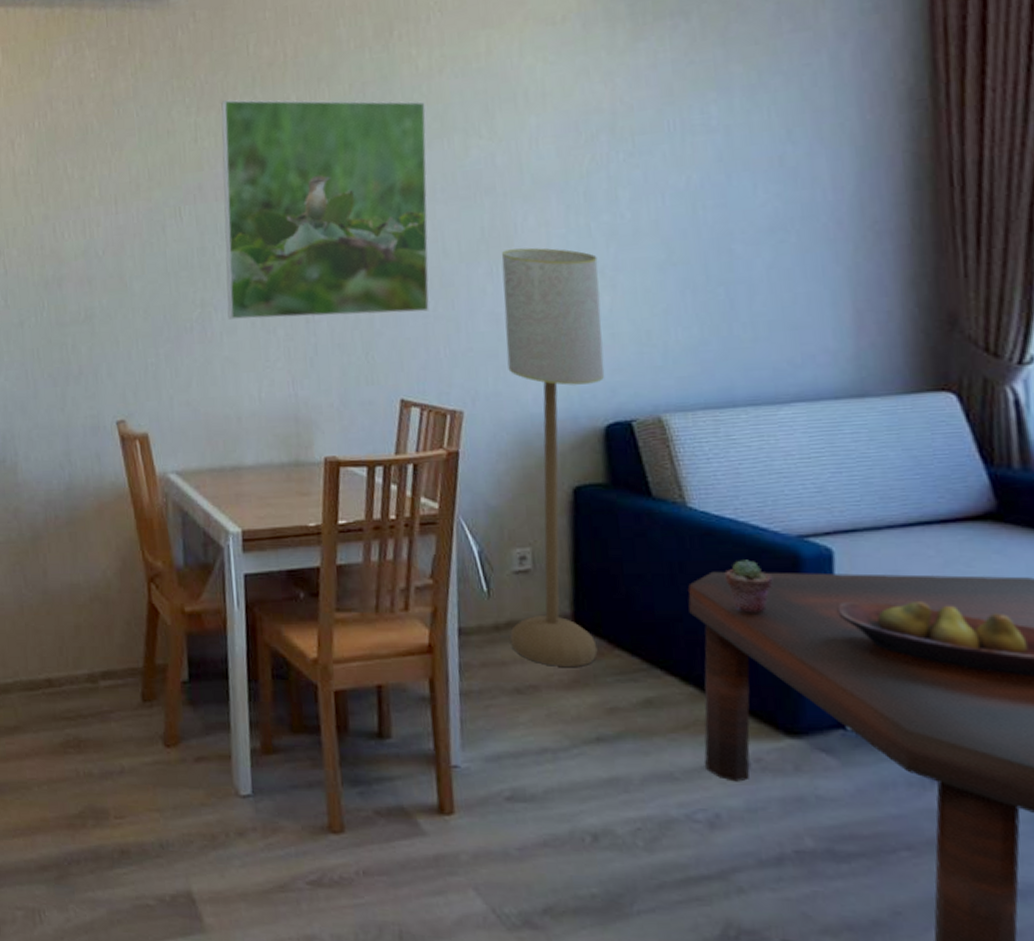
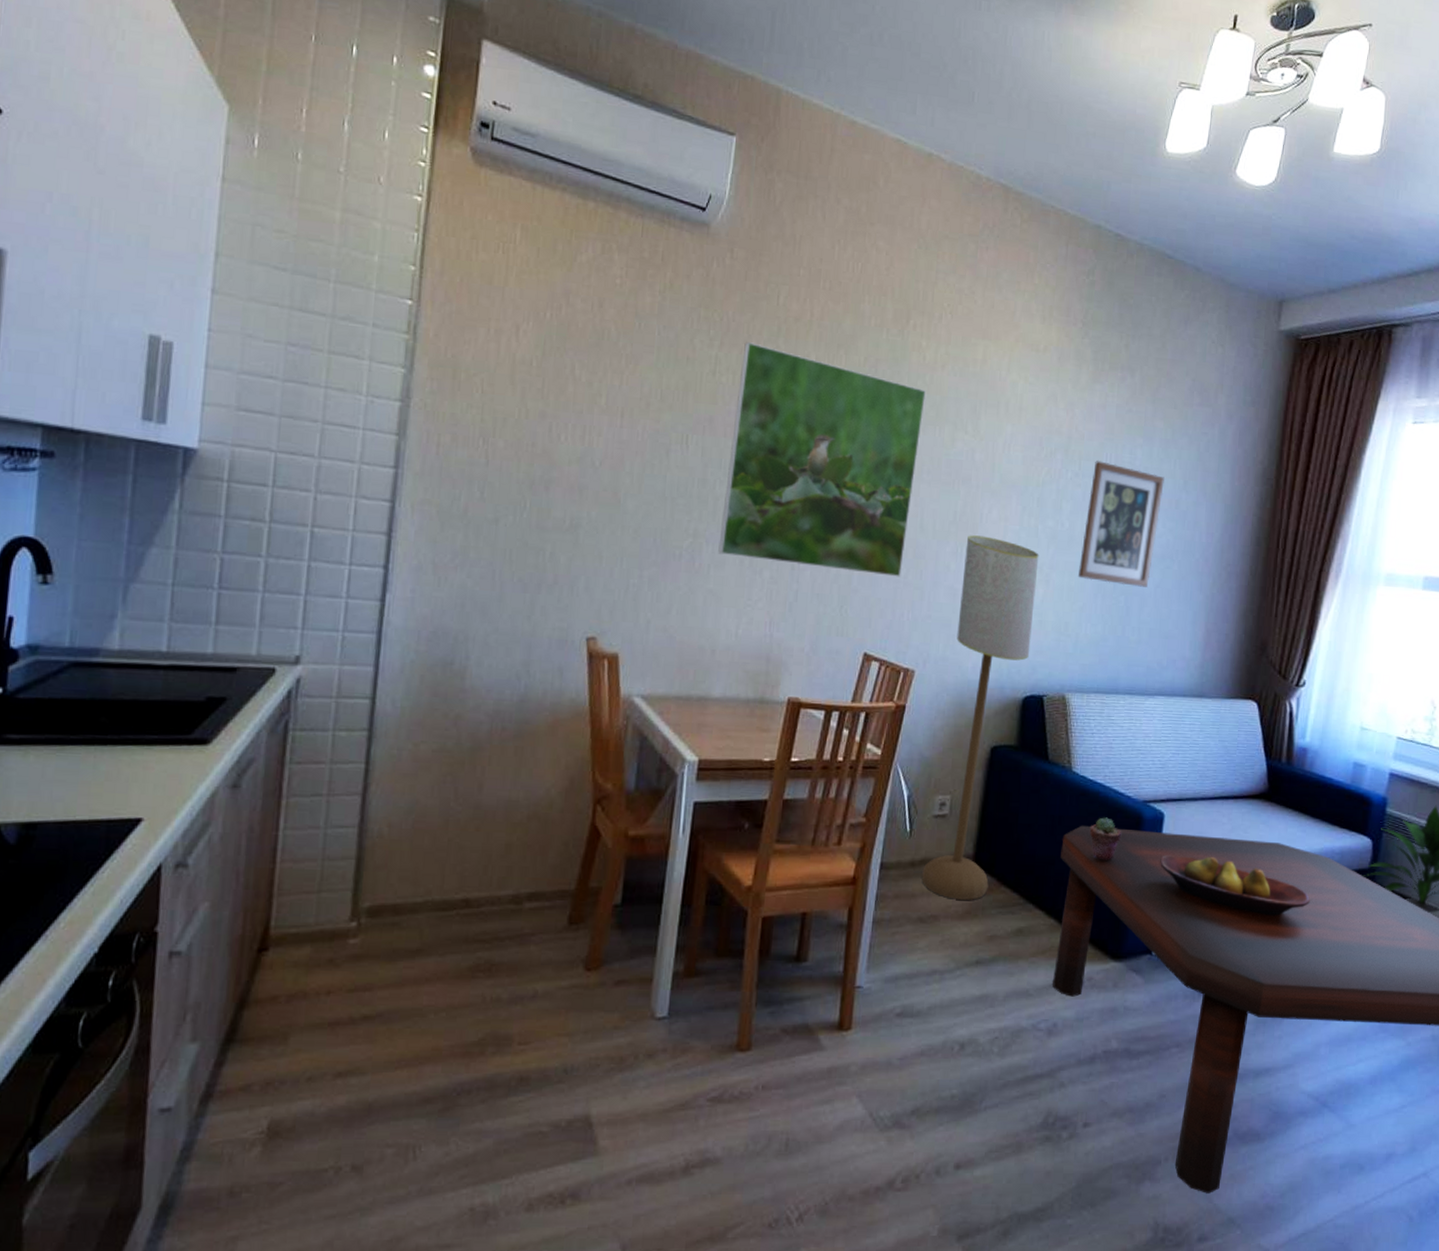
wall art: none [652,130,758,275] -> present [1077,461,1164,587]

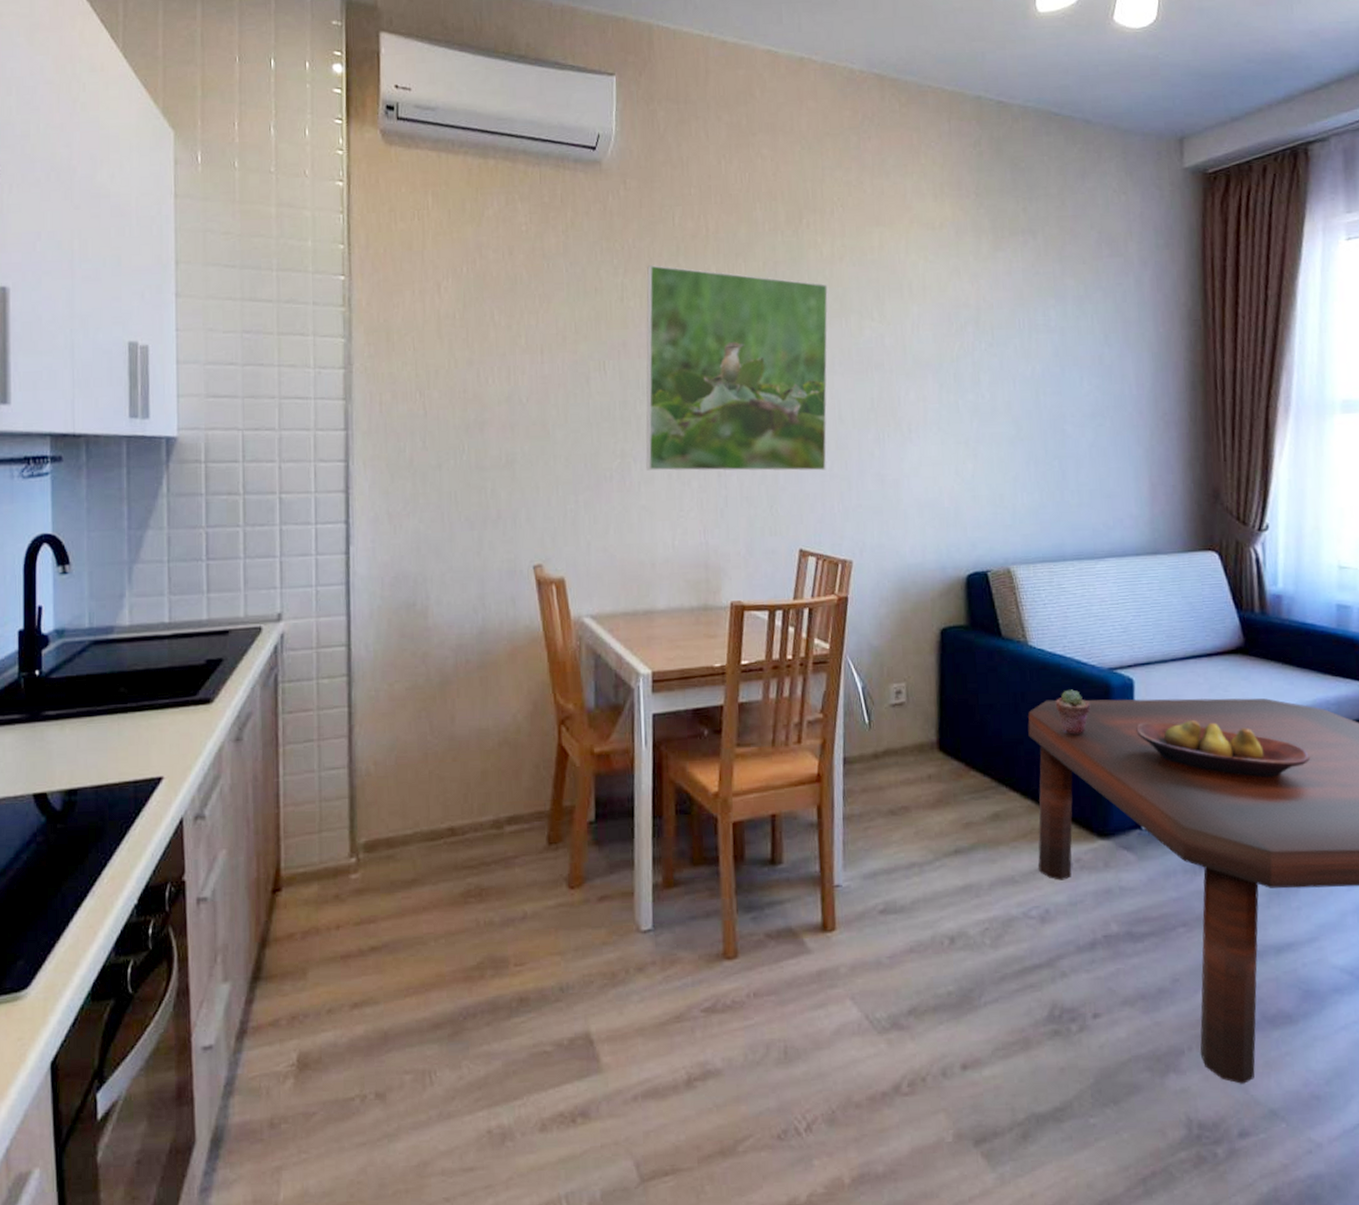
floor lamp: present [922,535,1039,900] -> none [886,418,967,789]
wall art: present [1077,461,1164,587] -> none [1006,327,1084,450]

